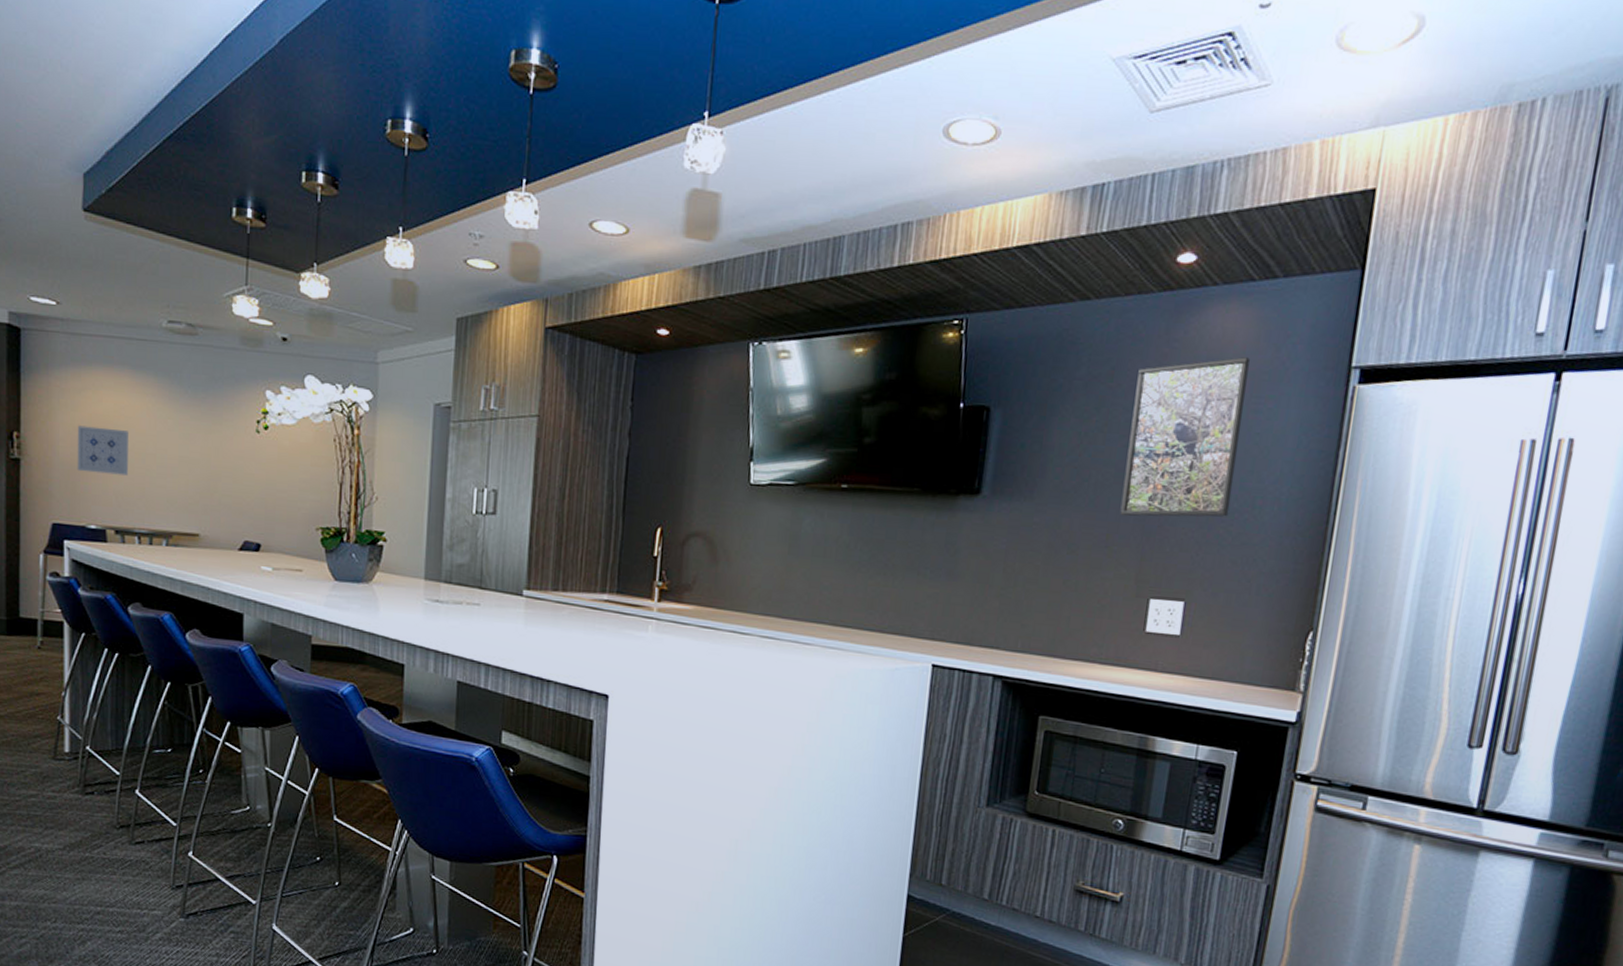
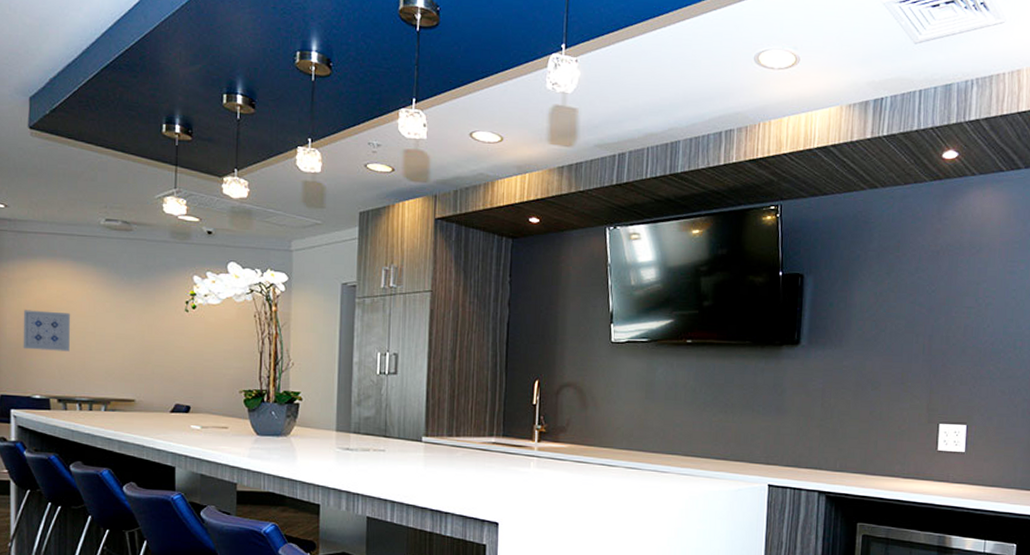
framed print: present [1120,357,1250,518] -> none [911,230,1004,359]

